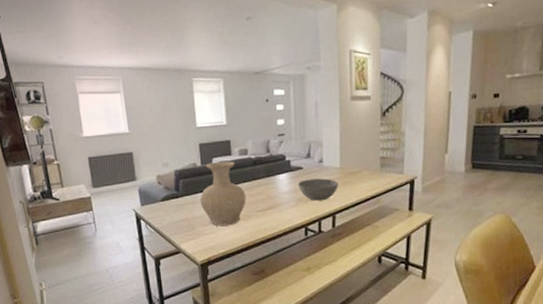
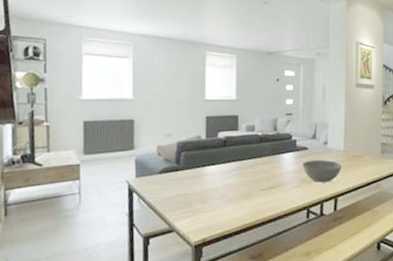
vase: present [200,161,246,226] -> none [201,136,250,204]

